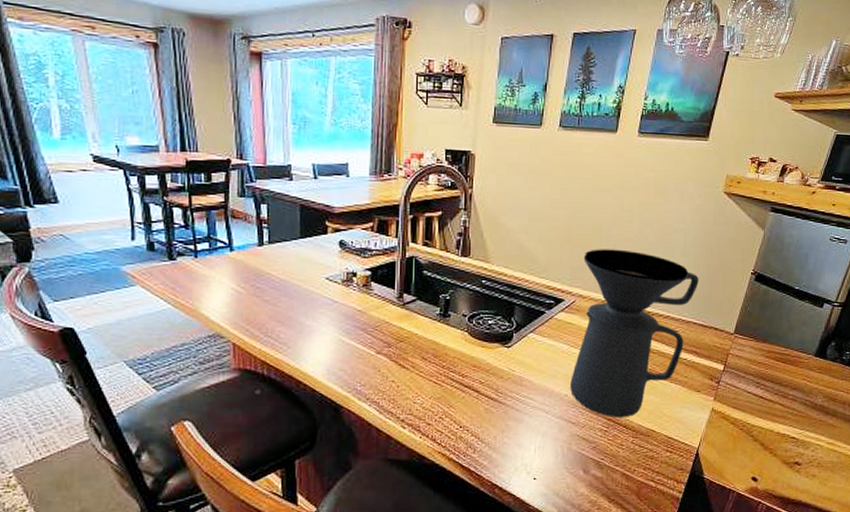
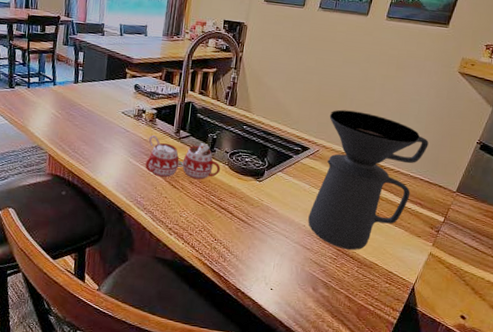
mug: none [363,304,459,356] -> present [145,135,221,180]

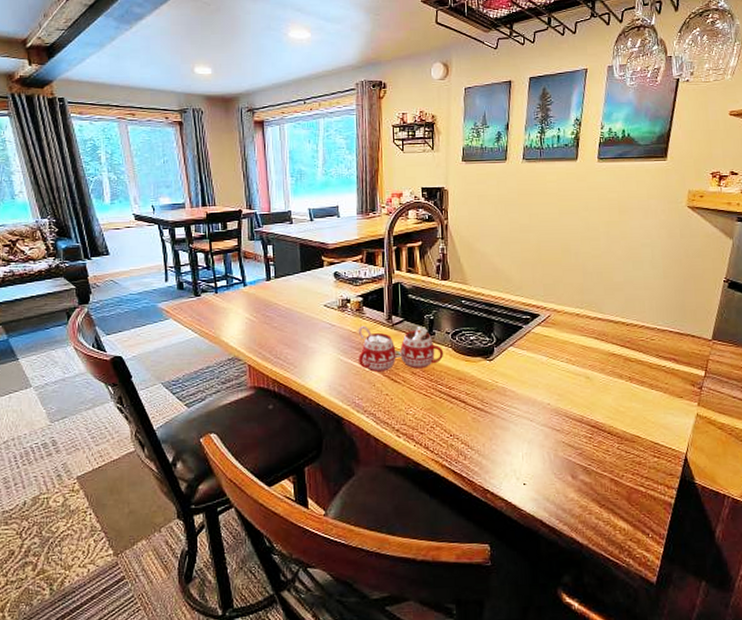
coffee maker: present [308,109,429,251] -> none [552,265,671,425]

